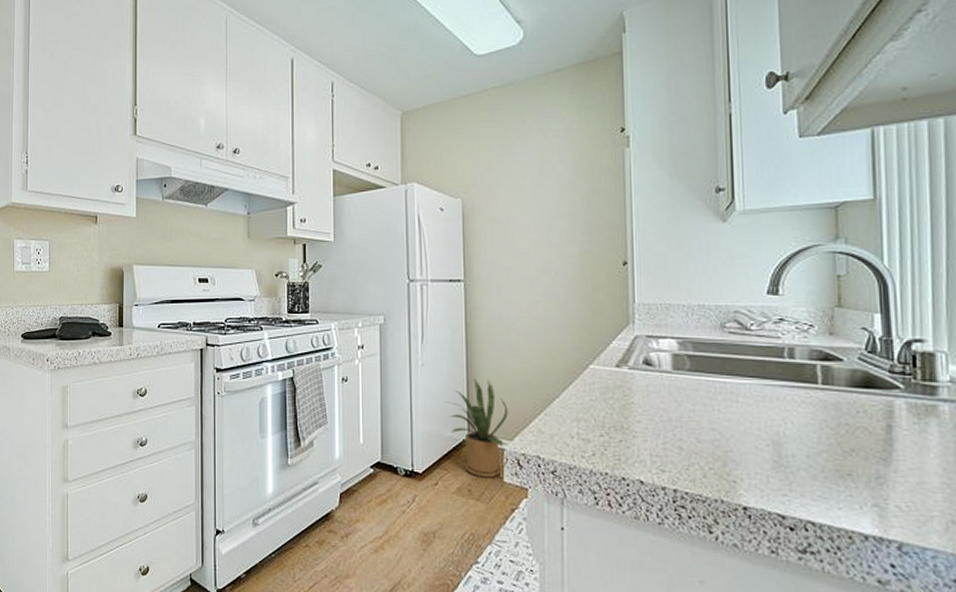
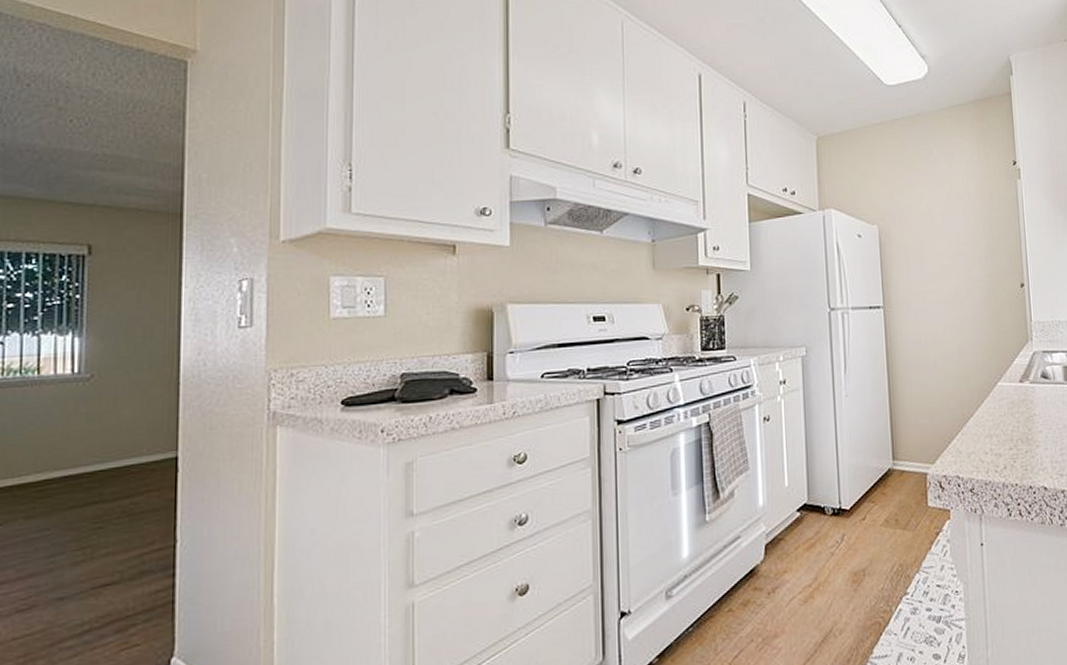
house plant: present [446,378,508,478] -> none [871,405,929,506]

